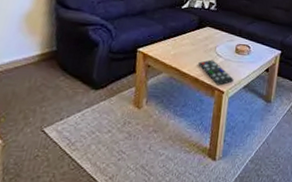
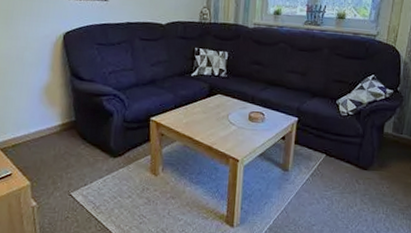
remote control: present [198,59,234,86] -> none [211,128,248,154]

